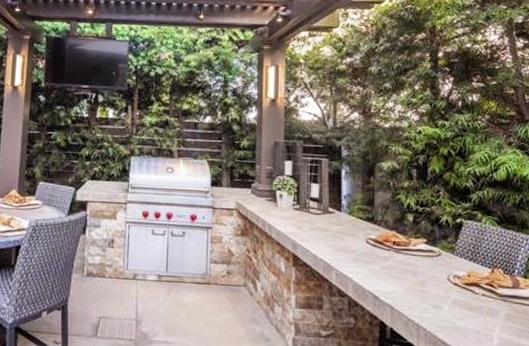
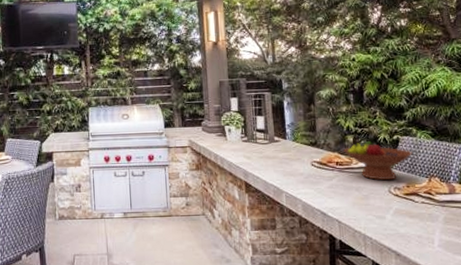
fruit bowl: none [402,222,476,267] -> present [344,141,413,181]

